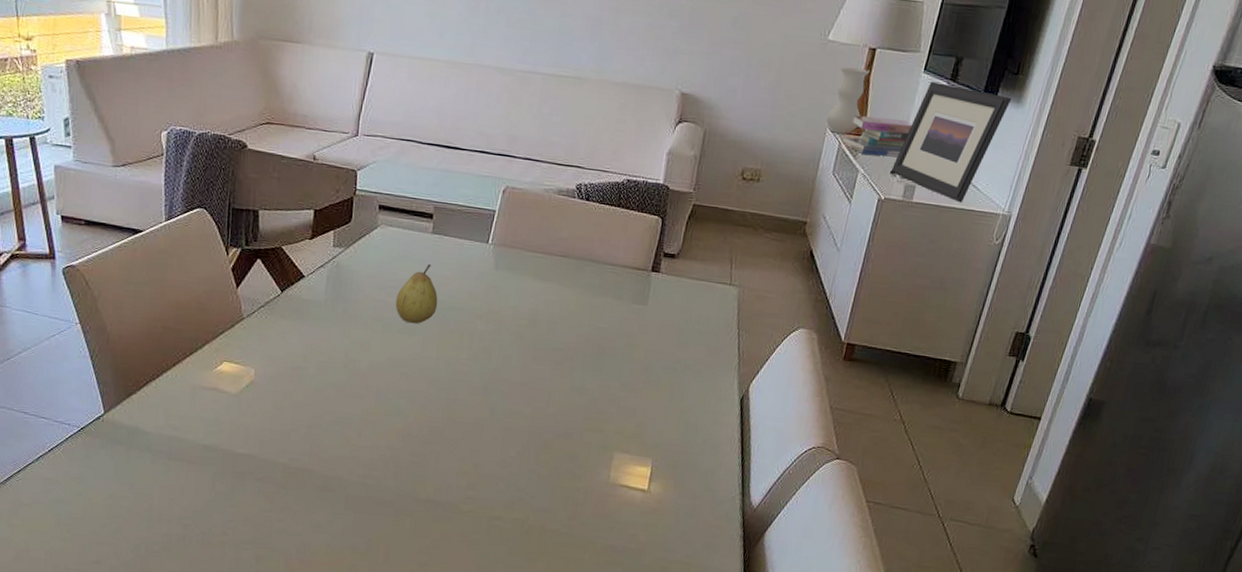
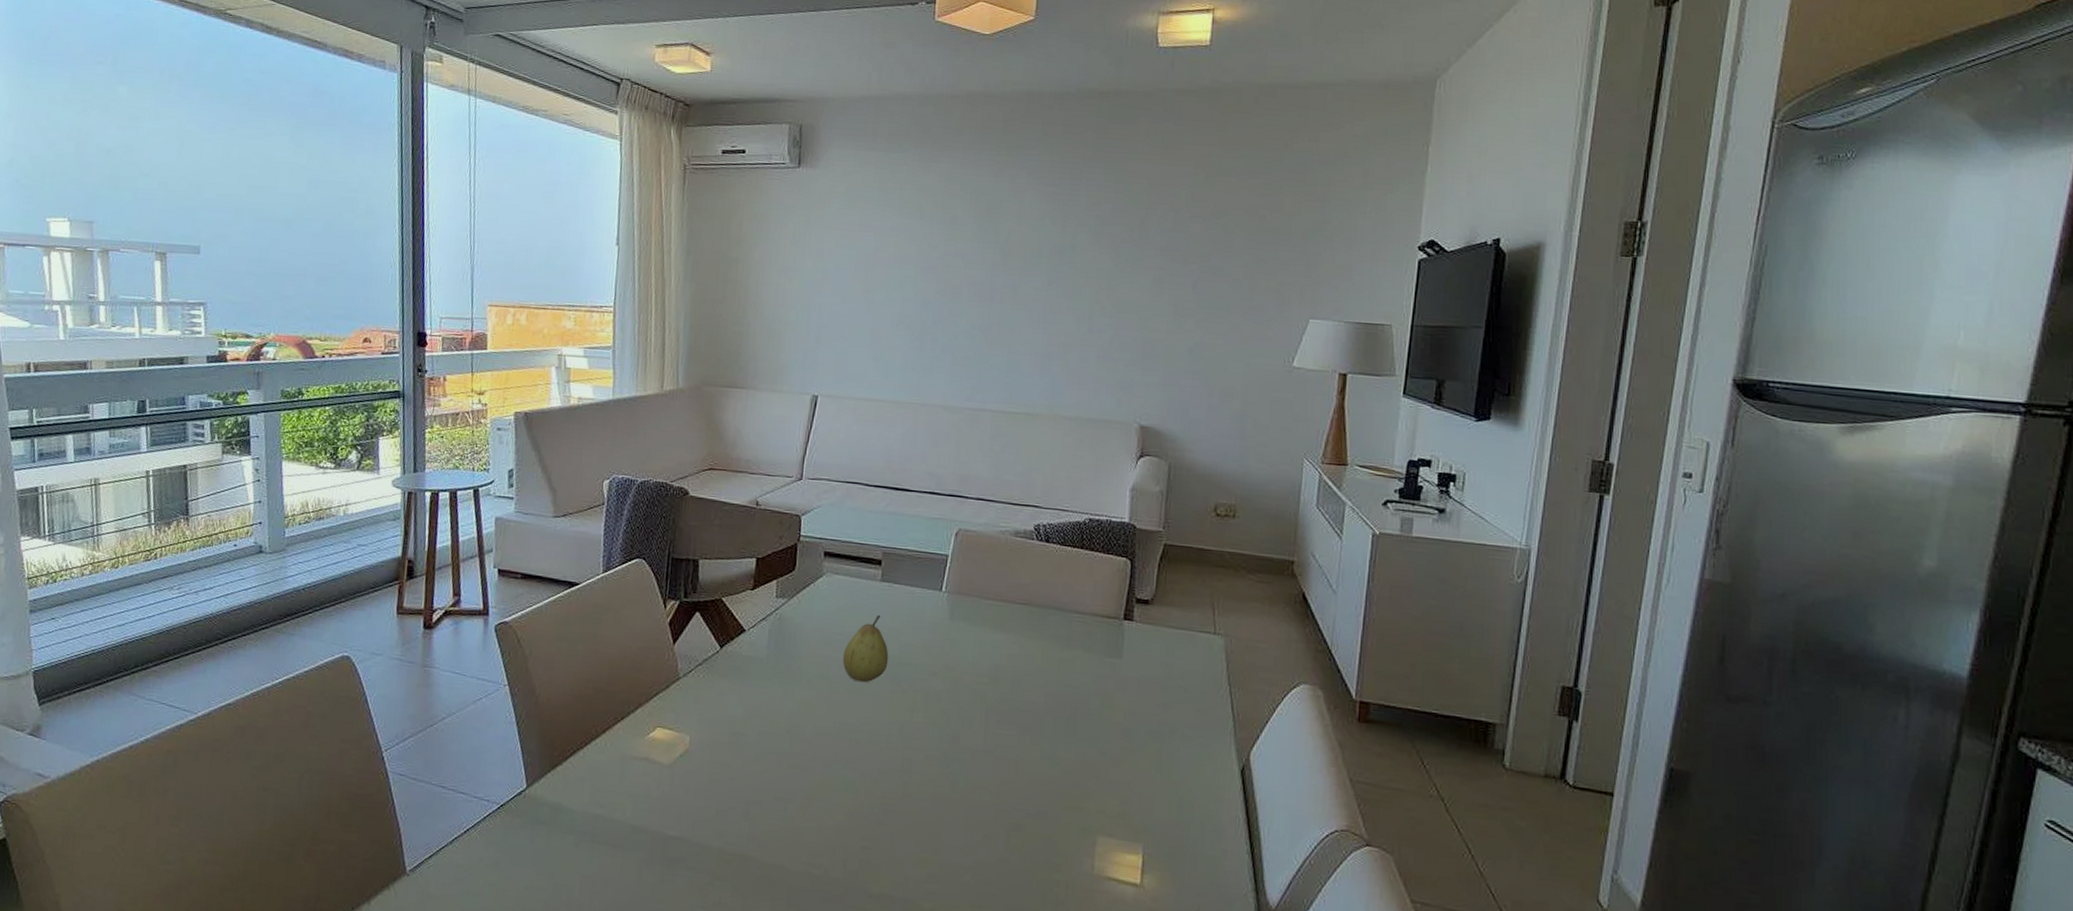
vase: present [826,67,870,135] -> none [1301,394,1343,465]
books: present [843,115,912,158] -> none [1323,443,1399,488]
picture frame: present [890,81,1012,203] -> none [1382,405,1508,537]

